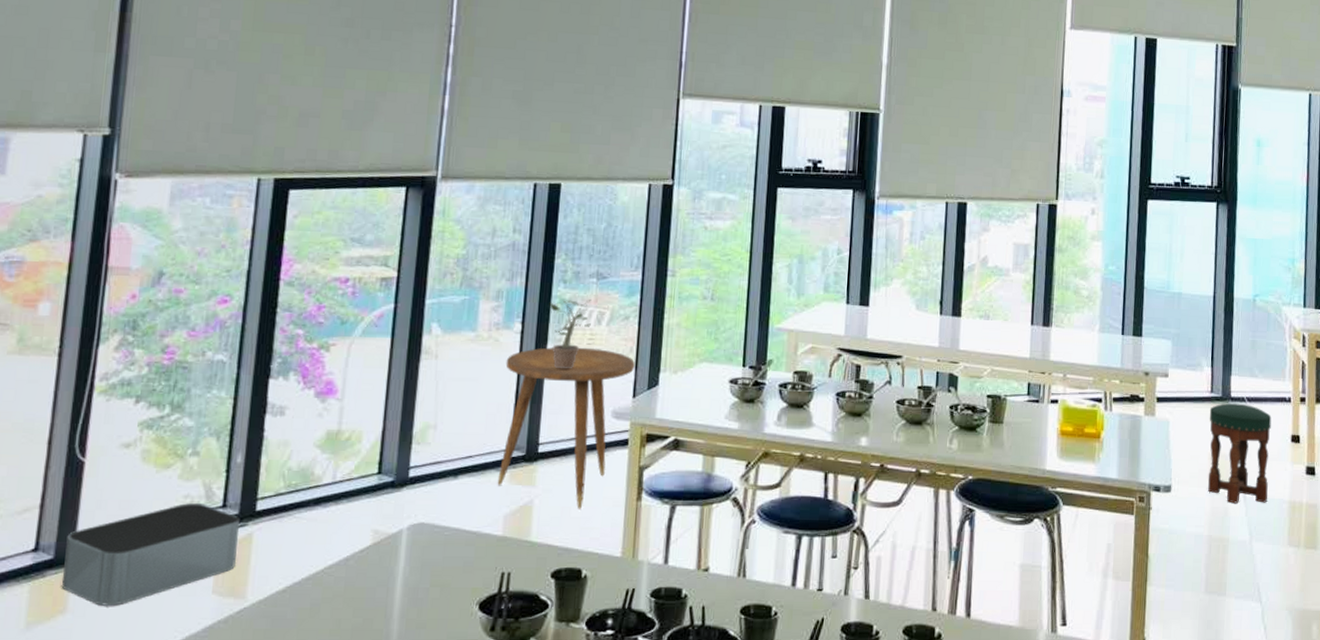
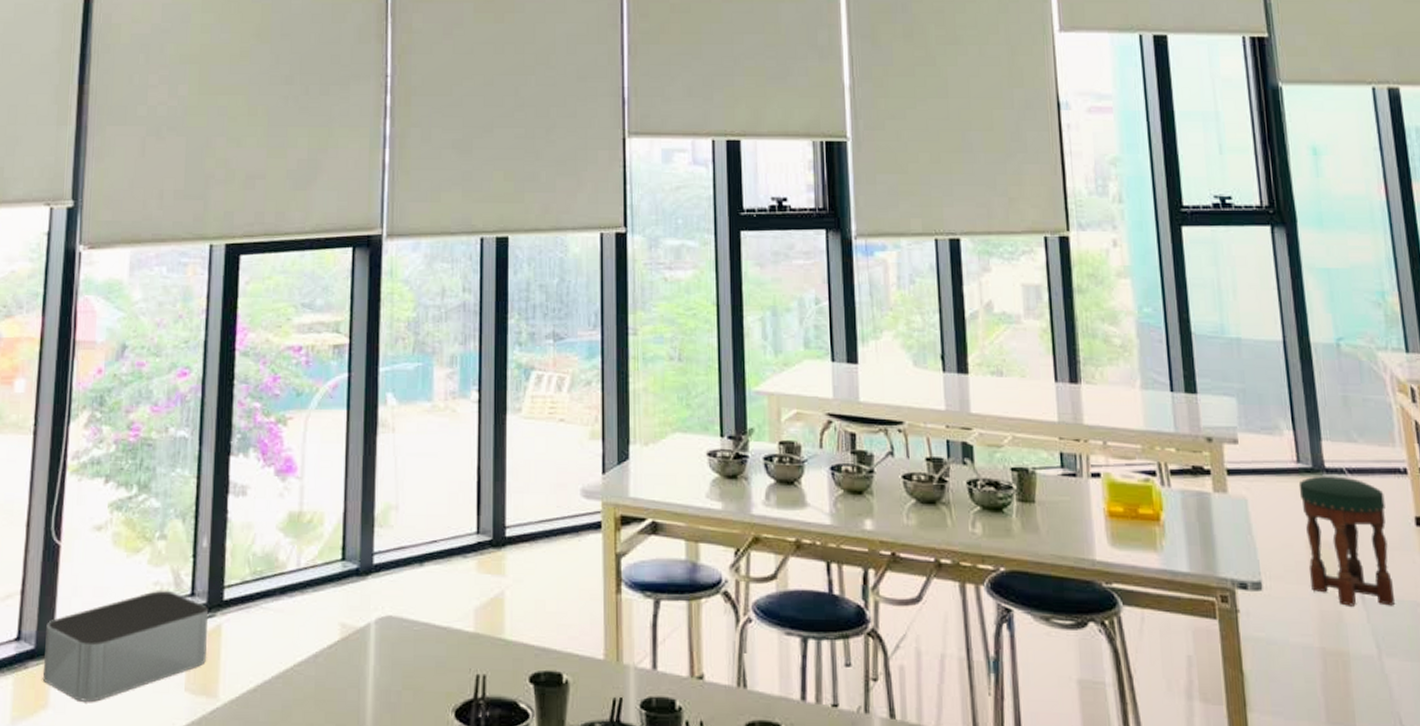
side table: present [497,347,635,509] -> none [465,417,601,603]
potted plant: present [549,300,592,369] -> none [505,363,551,442]

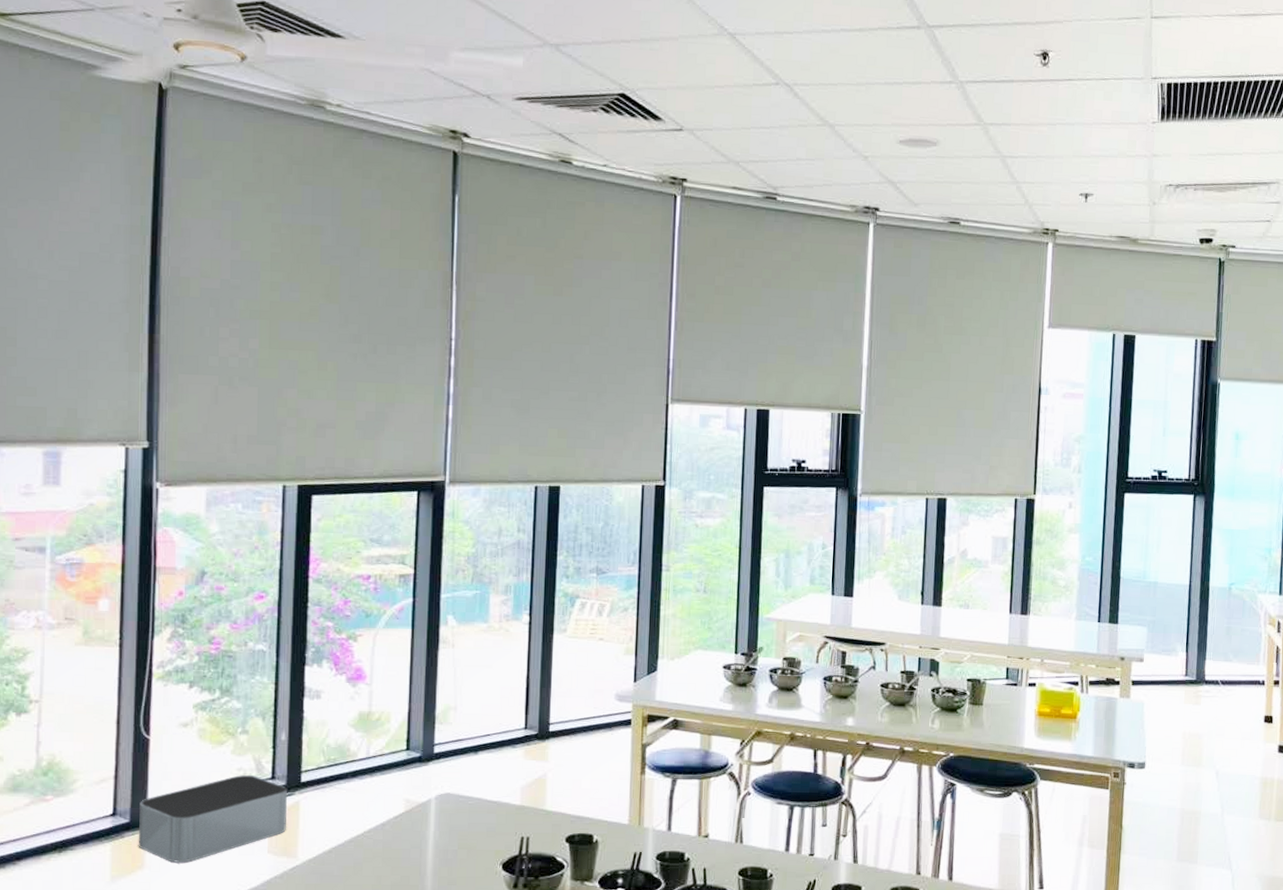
stool: present [1298,476,1394,606] -> none [1181,686,1245,779]

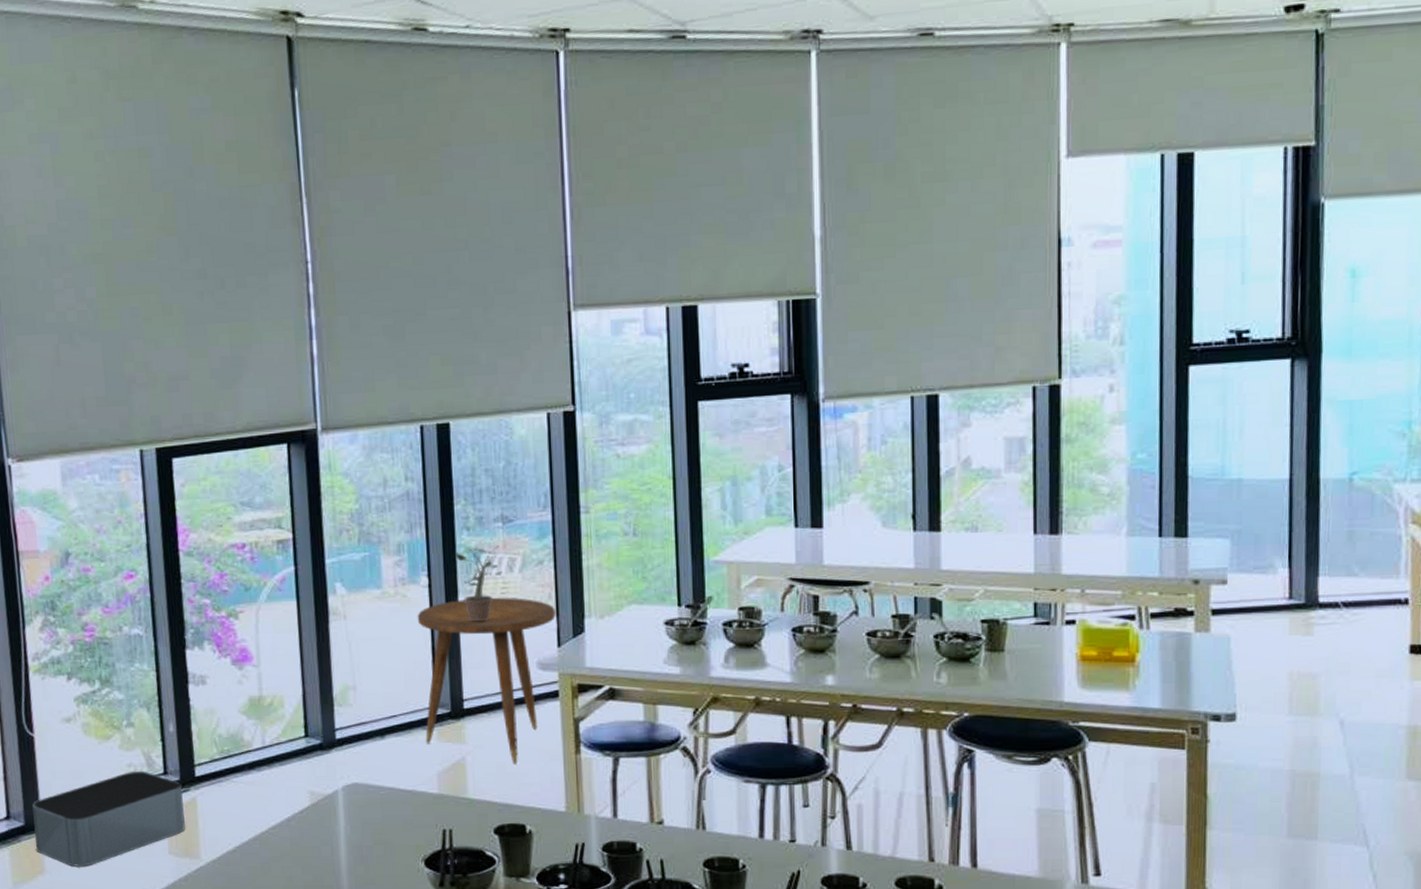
side table: none [514,636,634,782] -> present [417,597,556,765]
potted plant: none [554,593,593,657] -> present [454,546,502,622]

